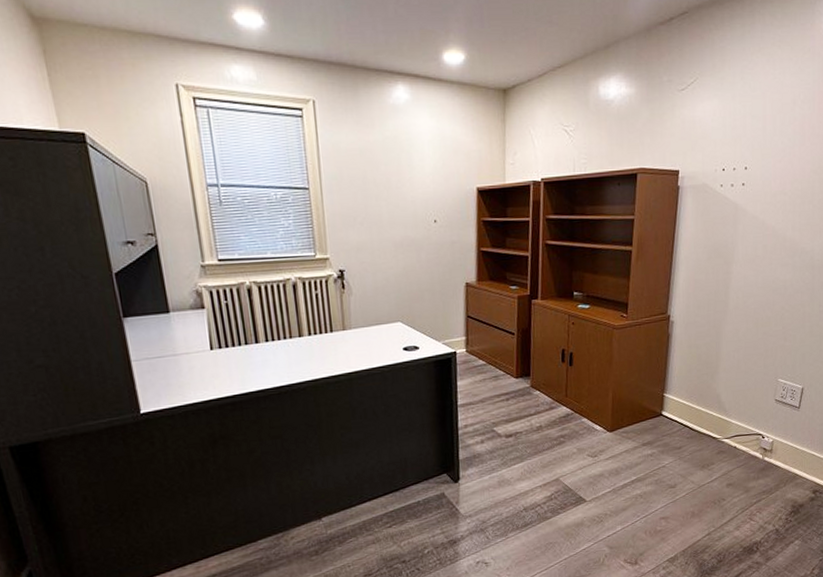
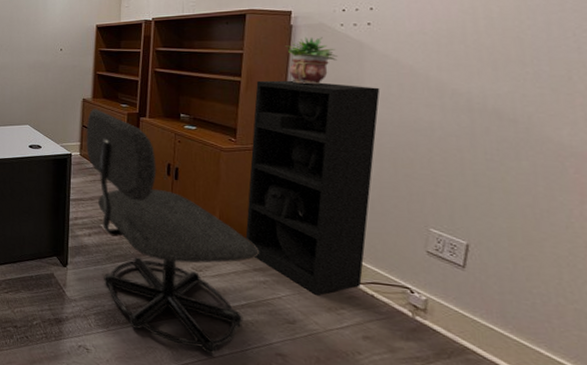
office chair: none [471,294,647,535] -> present [85,109,259,355]
shelving unit: none [635,247,749,457] -> present [245,80,380,295]
potted plant: none [673,198,717,251] -> present [285,36,338,85]

